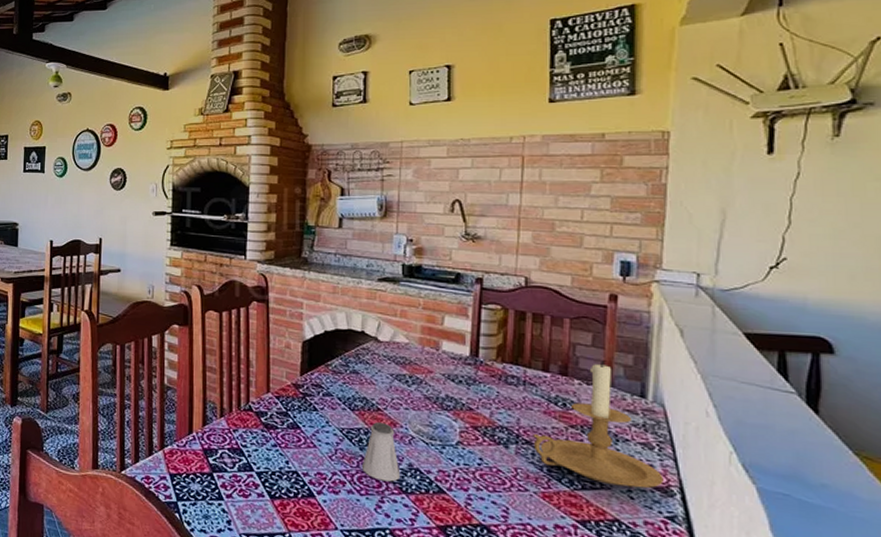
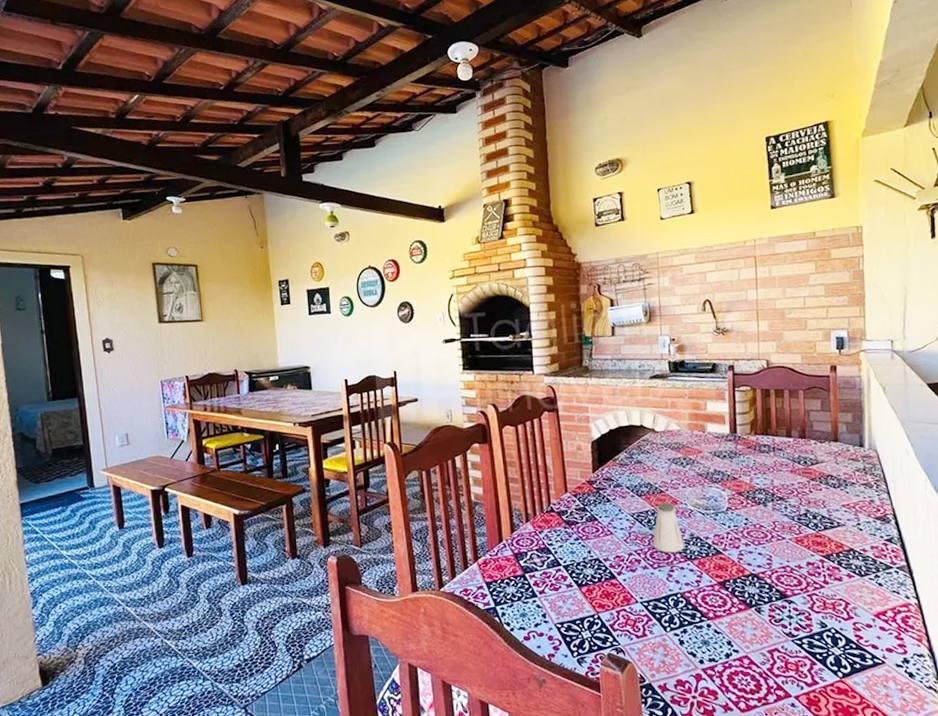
candle holder: present [533,360,664,489] -> none [784,421,882,522]

